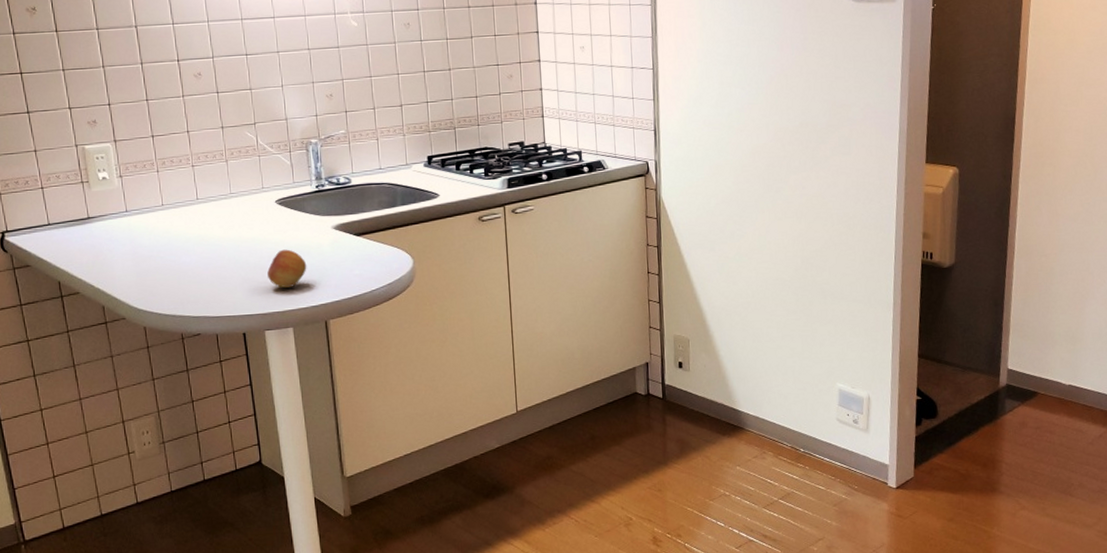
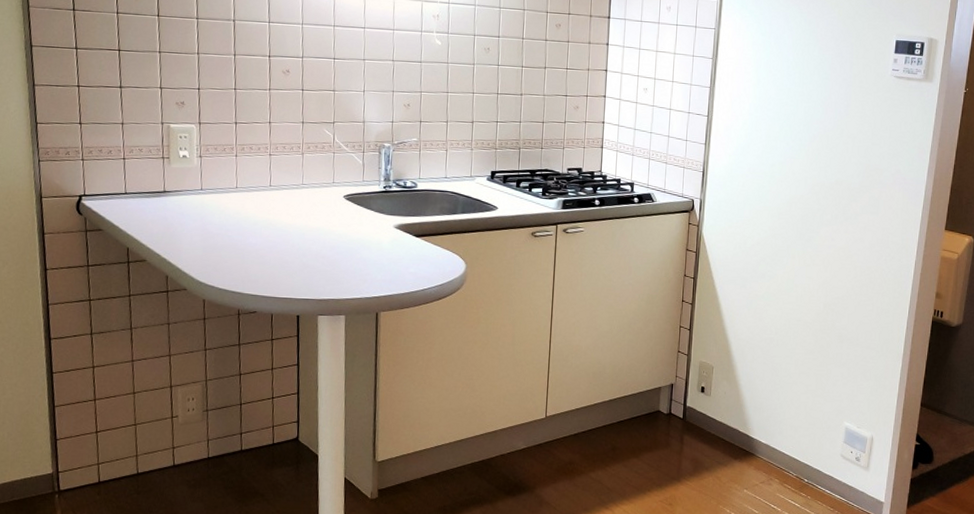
fruit: present [267,249,307,289] -> none [327,241,366,279]

